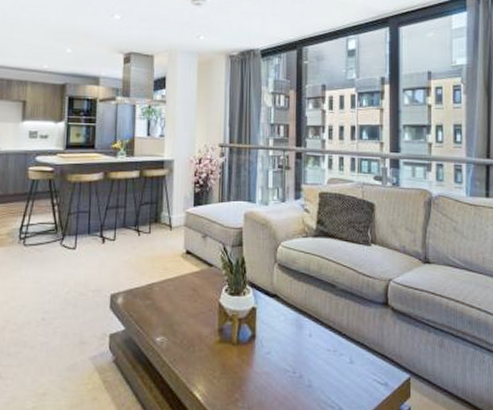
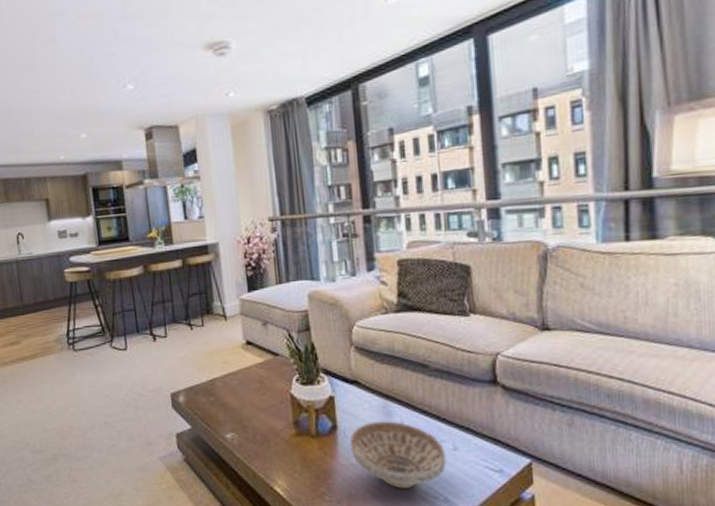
decorative bowl: none [264,333,344,397] -> present [349,421,447,488]

